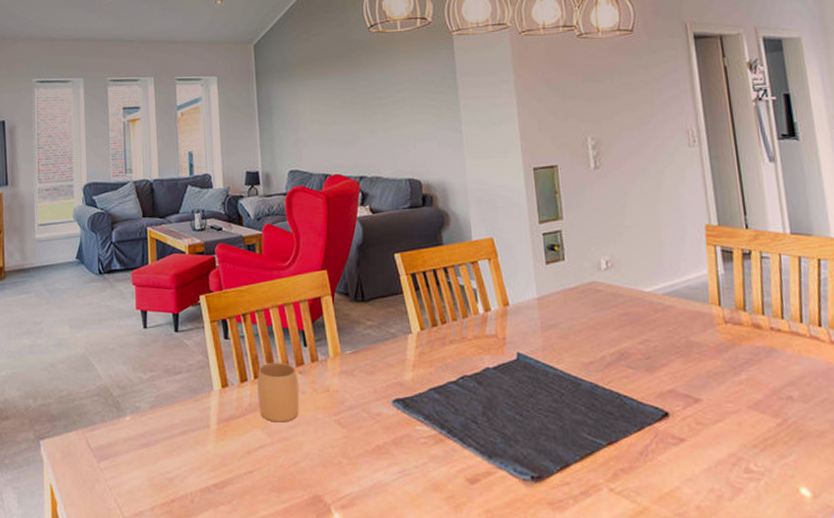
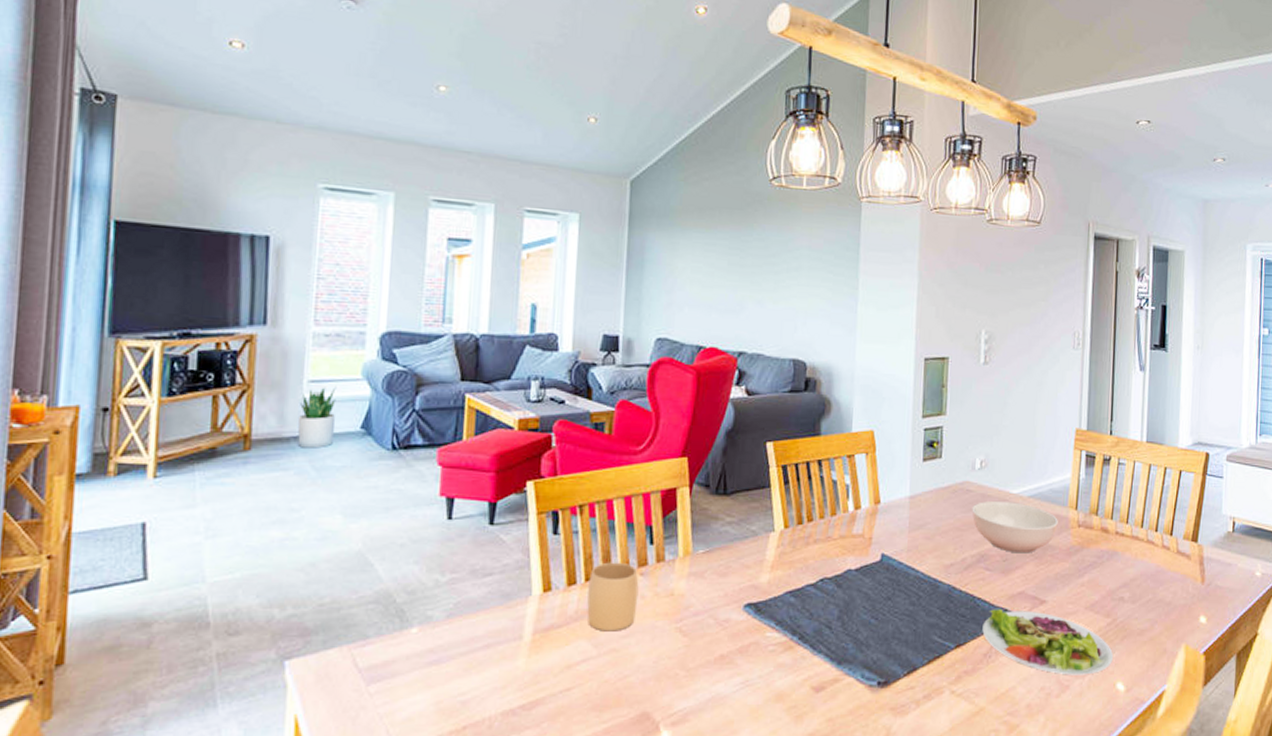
planter: none [34,227,58,276] -> present [298,386,337,449]
bowl: none [603,300,702,351] -> present [972,502,1059,554]
salad plate: none [633,407,792,478] -> present [982,609,1114,675]

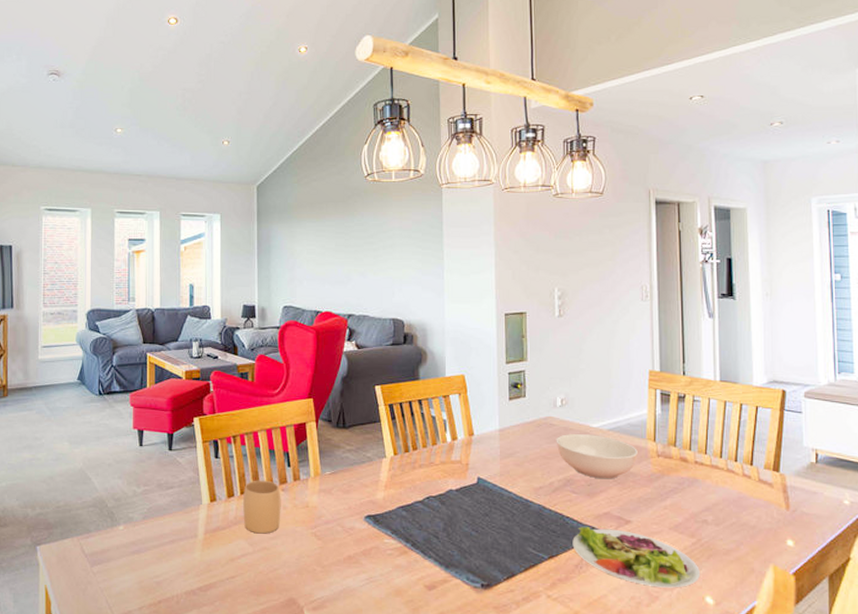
planter: present [298,386,337,449] -> none [37,349,60,395]

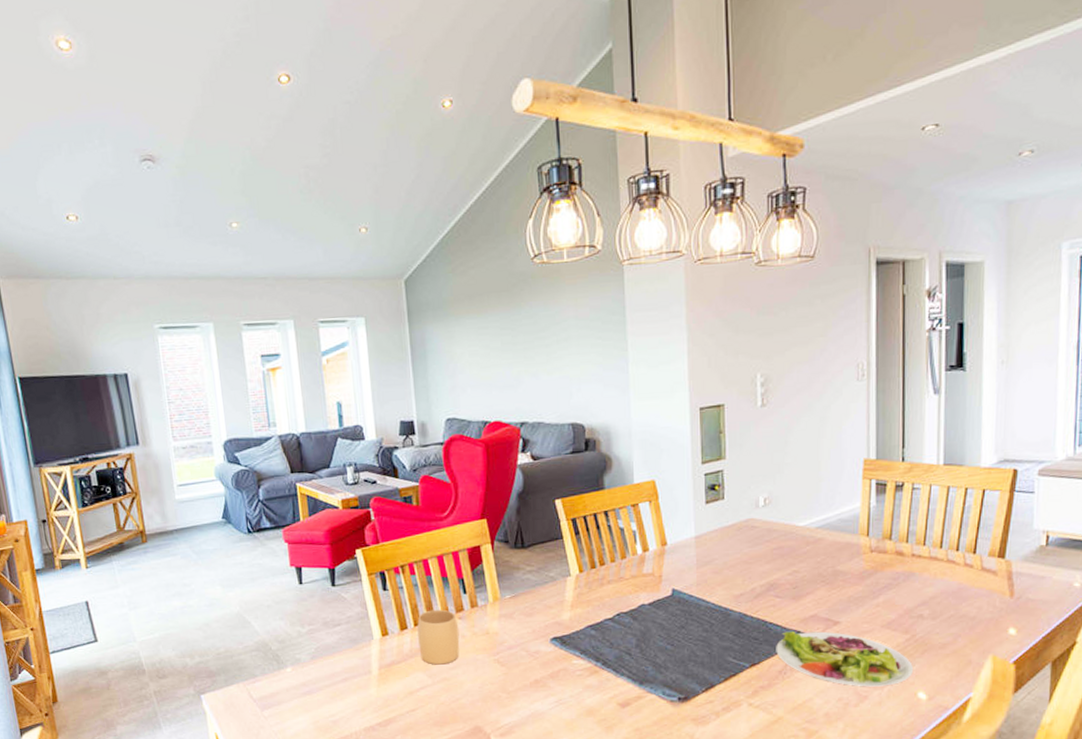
bowl: present [556,434,639,479] -> none [758,534,850,581]

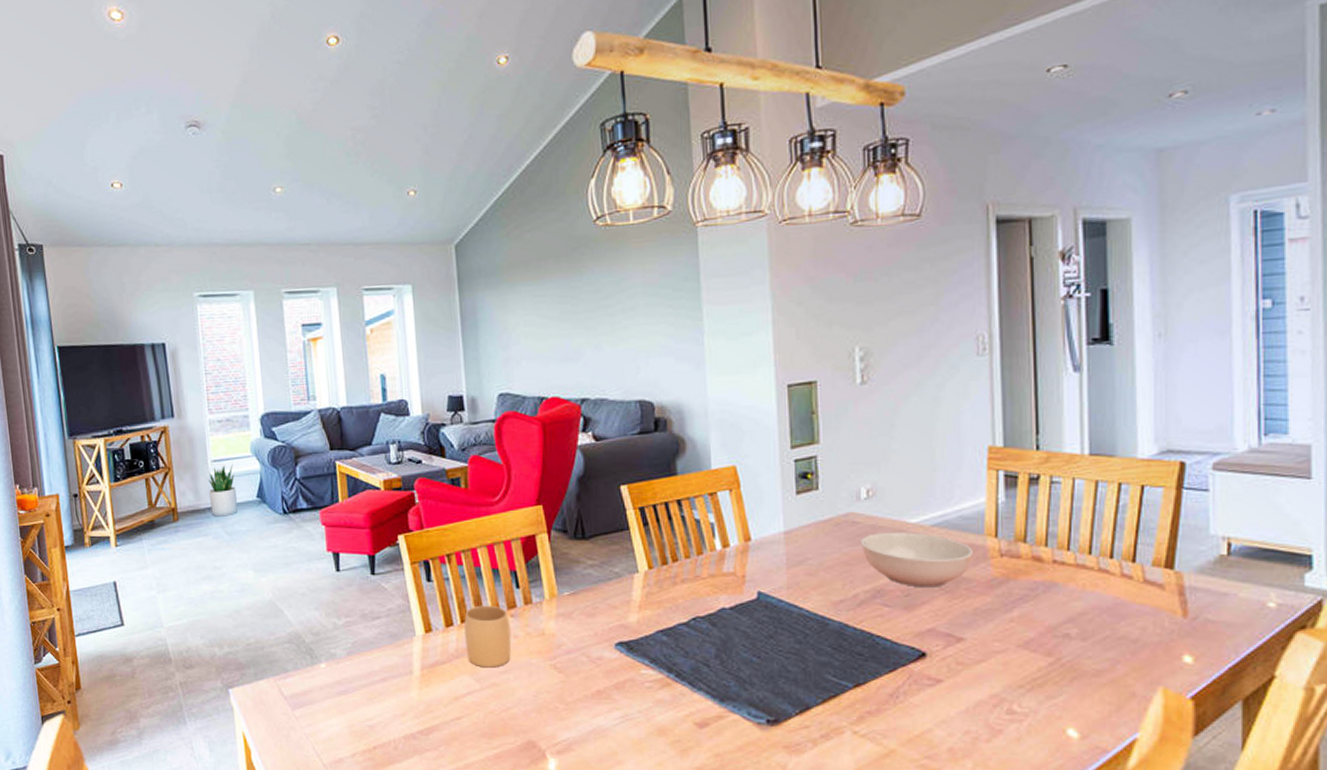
planter: none [175,487,204,538] -> present [208,463,237,517]
bowl: none [758,534,850,581] -> present [860,532,974,588]
salad plate: present [776,631,914,687] -> none [885,647,1061,719]

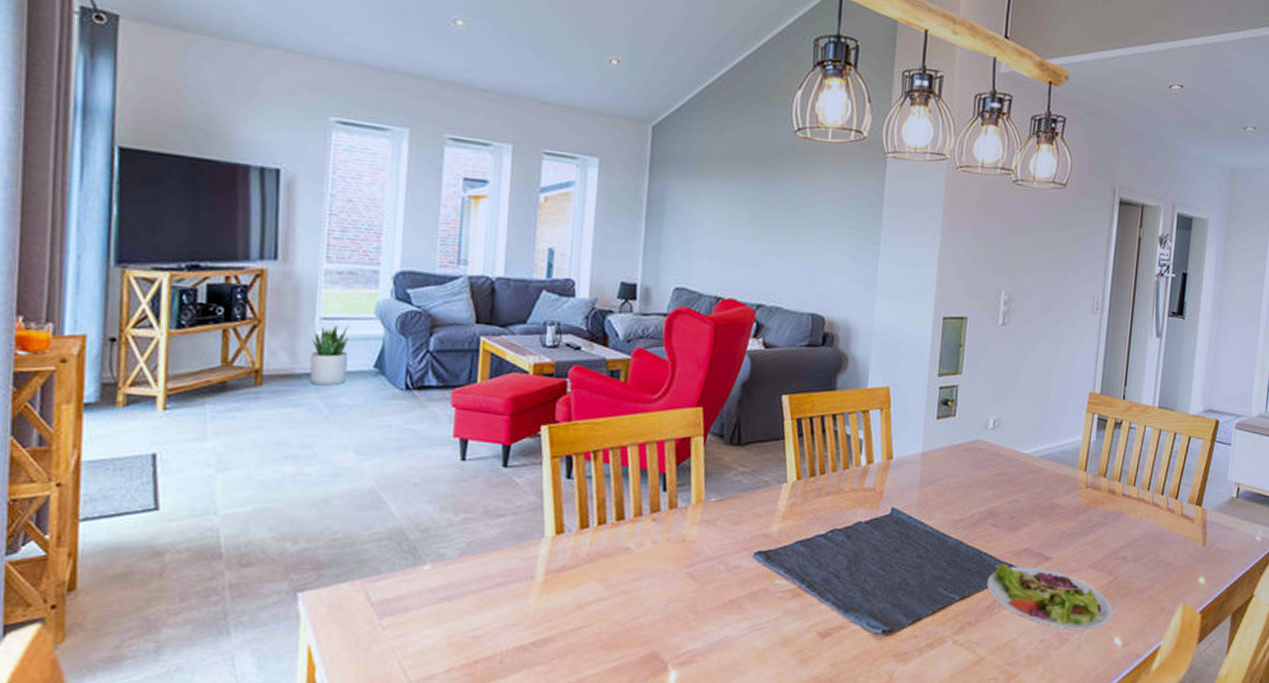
mug: present [464,605,512,668] -> none [599,507,651,574]
bowl: present [860,532,974,588] -> none [982,460,1068,512]
salad plate: none [885,647,1061,719] -> present [987,564,1113,629]

